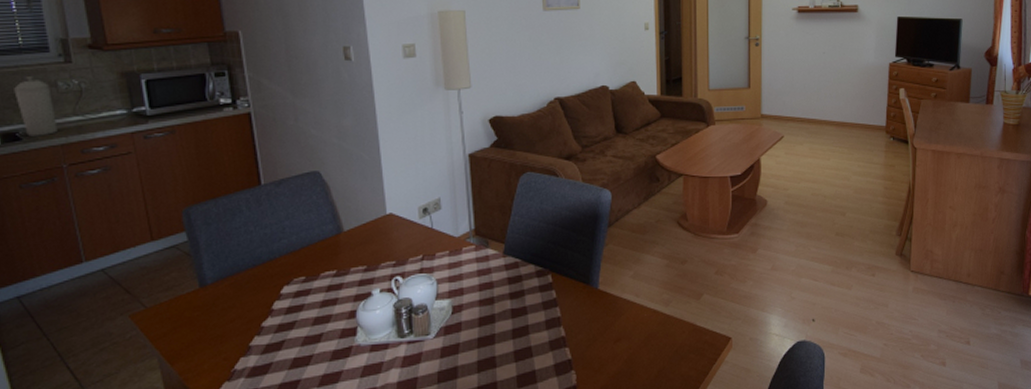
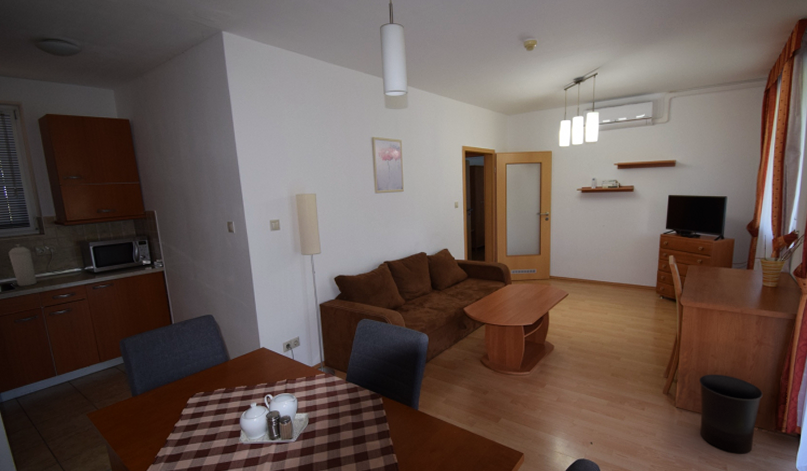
waste bin: none [937,229,1007,324] -> present [699,374,763,454]

